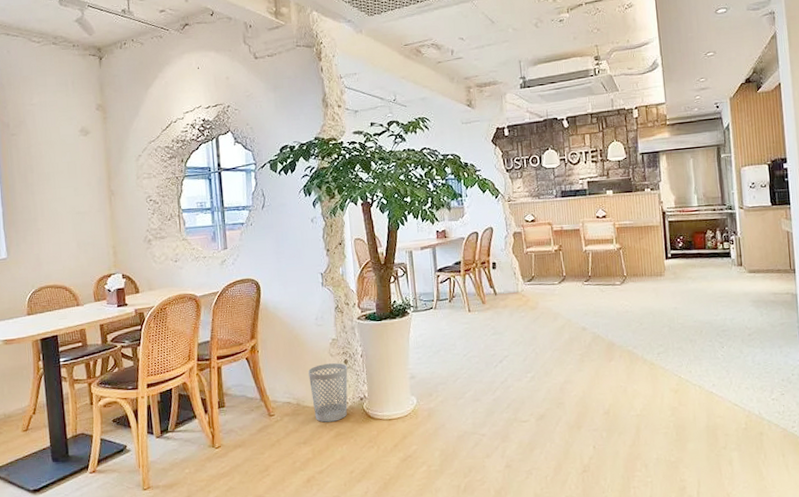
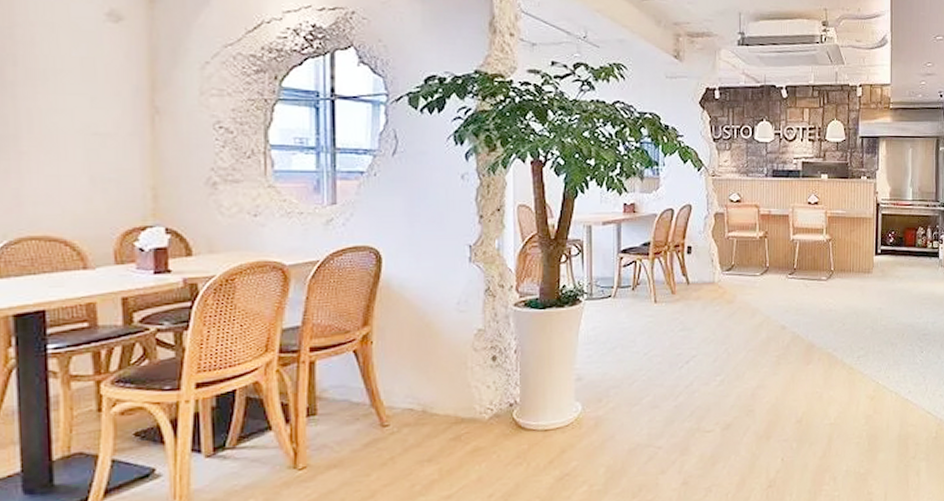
wastebasket: present [308,363,348,423] -> none [442,359,496,435]

